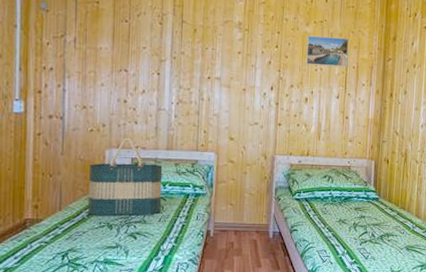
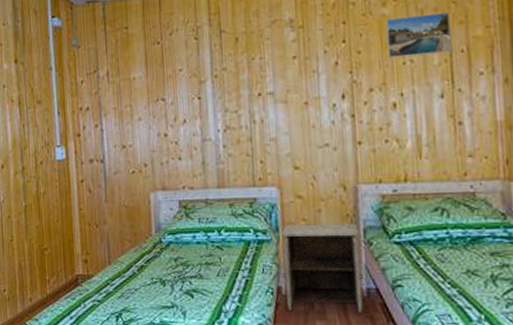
tote bag: present [88,139,163,217] -> none [135,178,219,271]
nightstand: none [212,182,272,250] -> present [281,223,363,314]

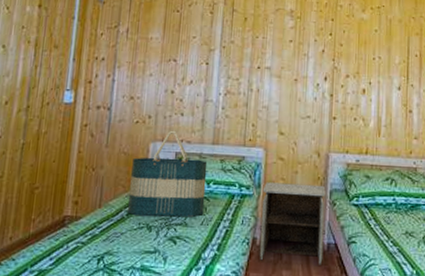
tote bag: none [135,178,219,271] -> present [128,131,208,217]
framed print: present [386,11,453,58] -> none [362,22,410,55]

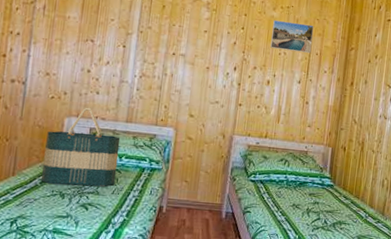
nightstand: present [259,182,326,265] -> none [164,158,228,230]
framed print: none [362,22,410,55] -> present [269,19,314,53]

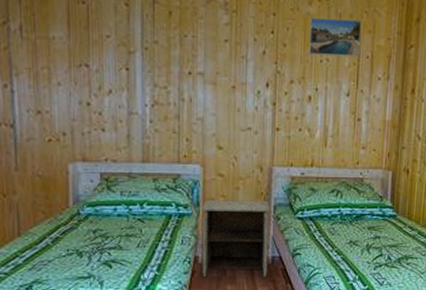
tote bag: present [41,108,121,187] -> none [50,150,139,243]
nightstand: none [164,158,228,230] -> present [200,200,270,278]

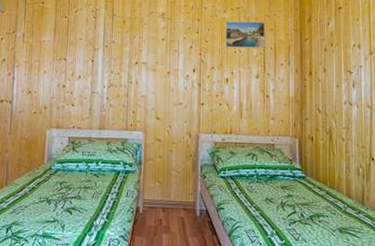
nightstand: present [200,200,270,278] -> none [141,160,198,229]

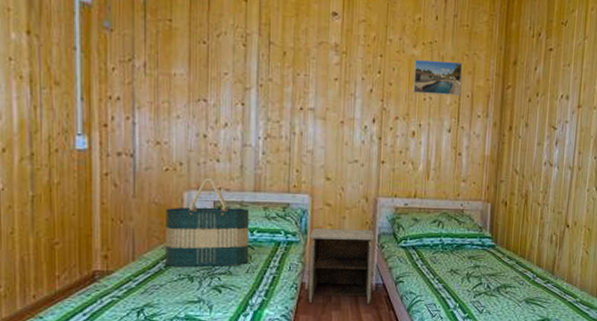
tote bag: none [30,119,96,192] -> present [166,179,250,268]
nightstand: none [141,160,198,229] -> present [307,228,374,304]

